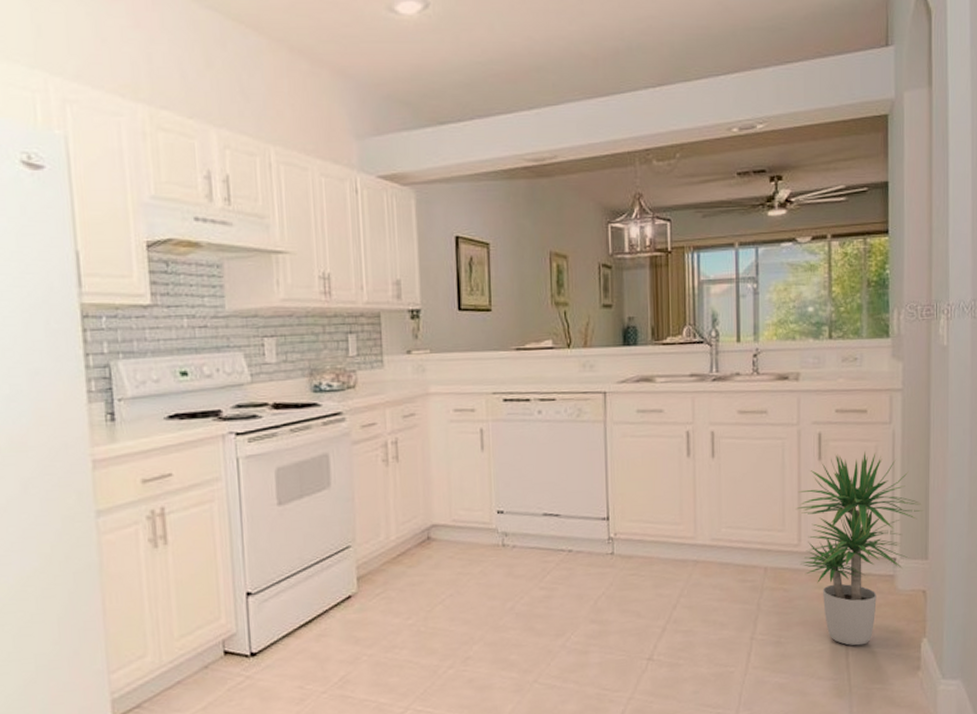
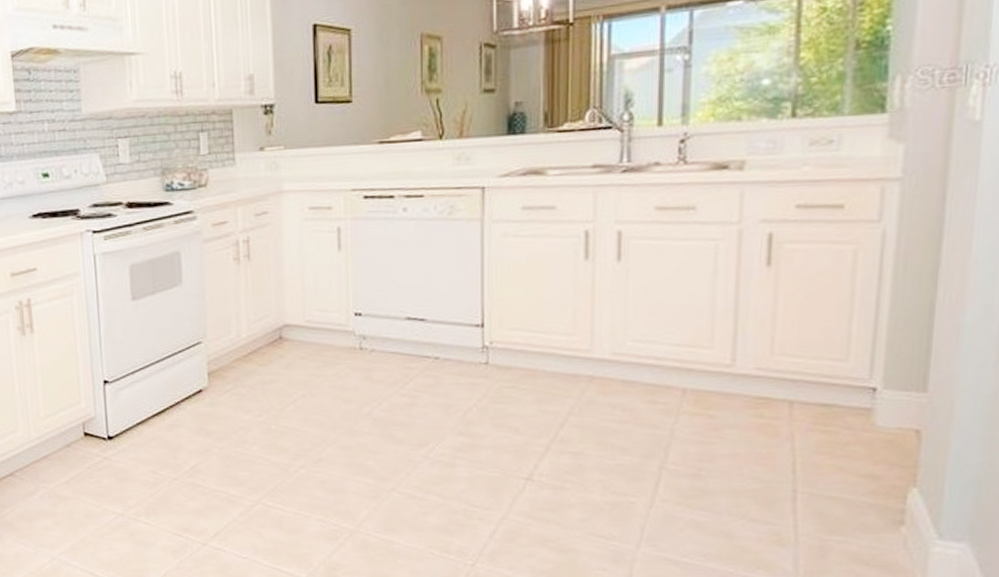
potted plant: present [795,450,923,646] -> none [729,255,924,488]

